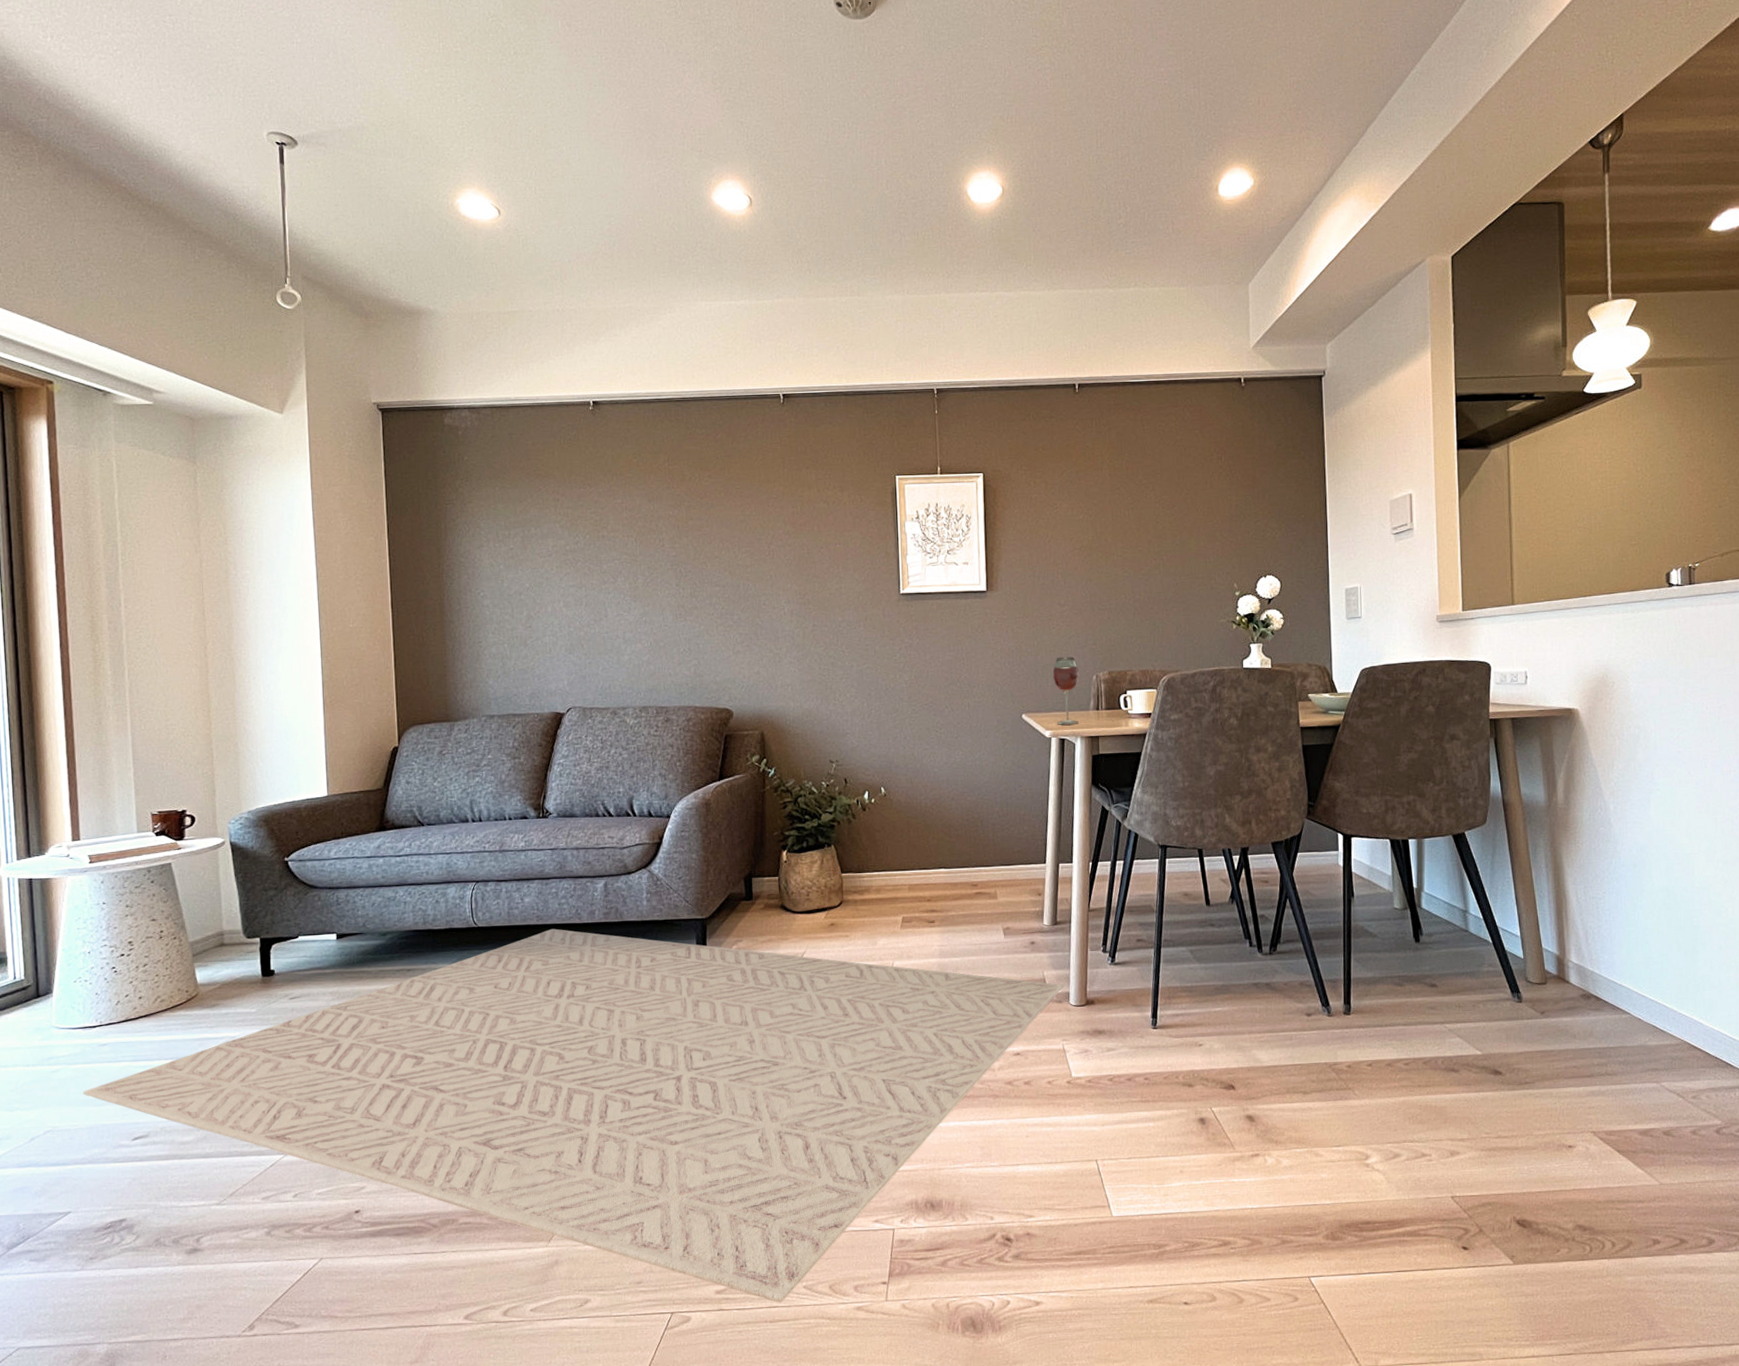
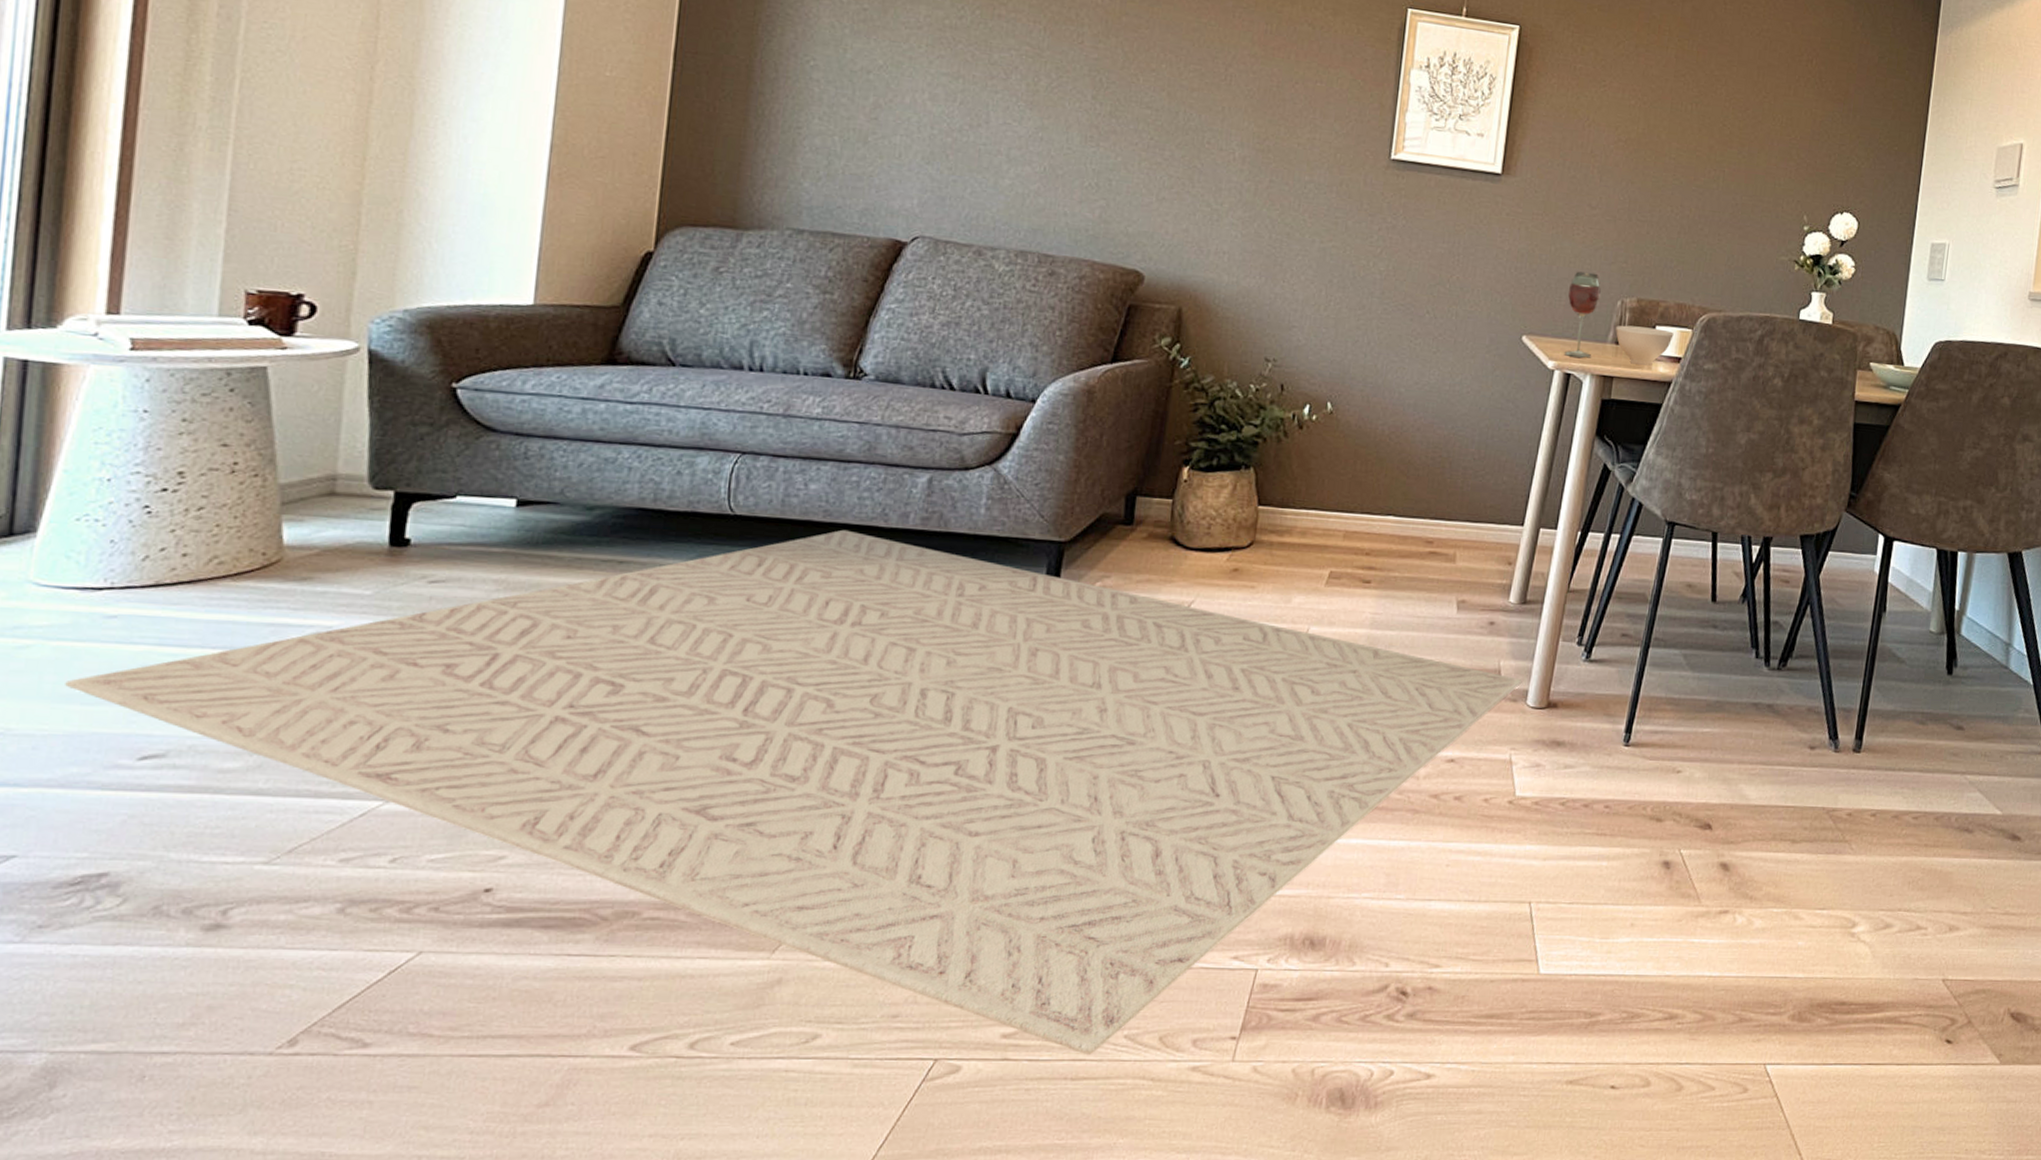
bowl: none [1094,693,1142,724] -> present [1615,325,1674,366]

